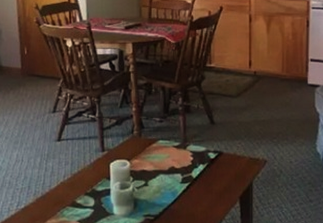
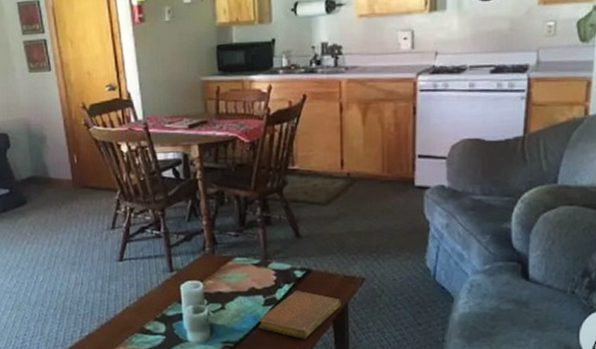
notebook: none [176,170,247,213] -> present [259,291,341,339]

